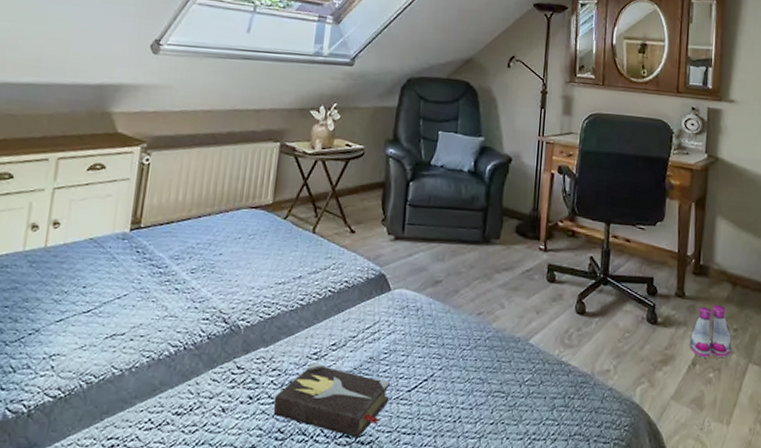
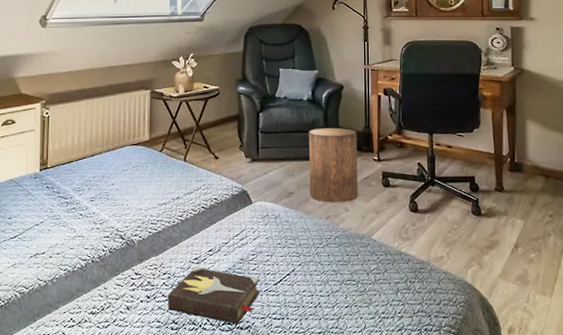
stool: none [460,206,523,297] -> present [309,127,358,202]
boots: present [689,304,732,358] -> none [511,195,549,241]

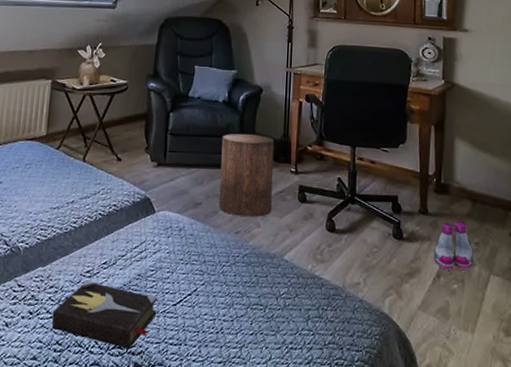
boots: none [511,195,549,241] -> present [433,220,474,270]

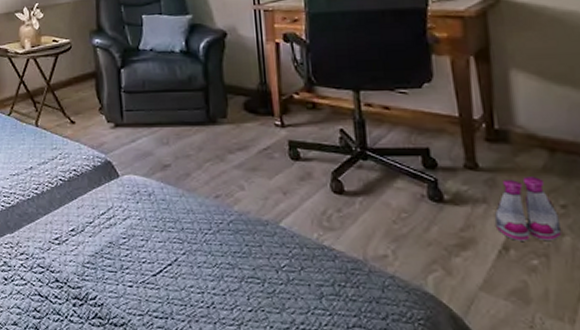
hardback book: present [51,280,157,348] -> none [26,247,136,319]
stool: present [219,133,275,217] -> none [185,84,256,178]

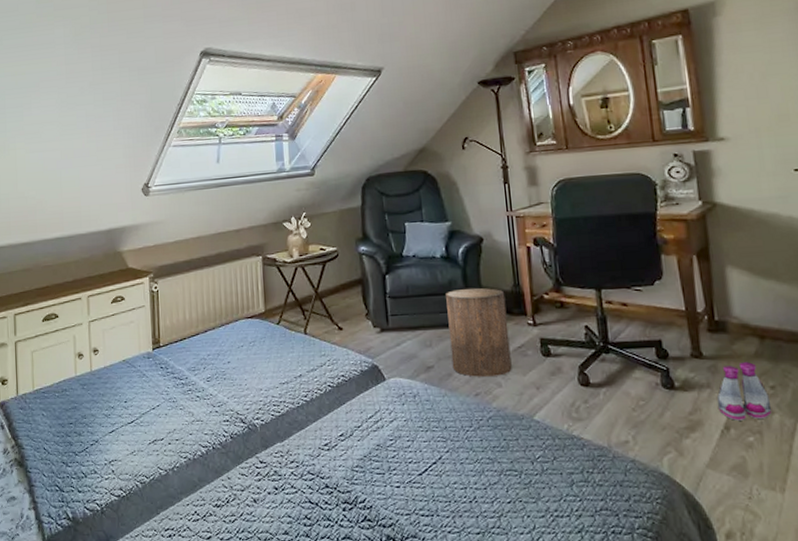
stool: none [185,84,256,178] -> present [446,287,512,377]

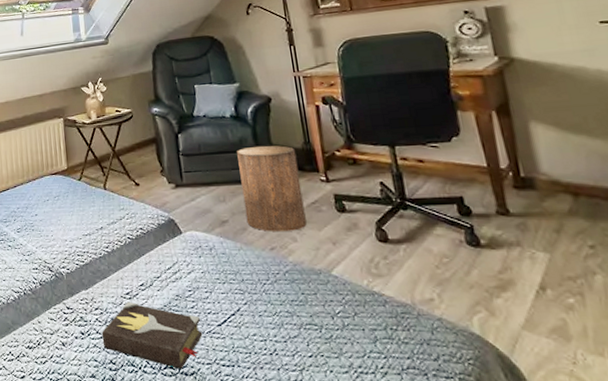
hardback book: none [297,453,403,521] -> present [101,301,203,369]
boots: present [717,361,772,421] -> none [529,219,594,281]

